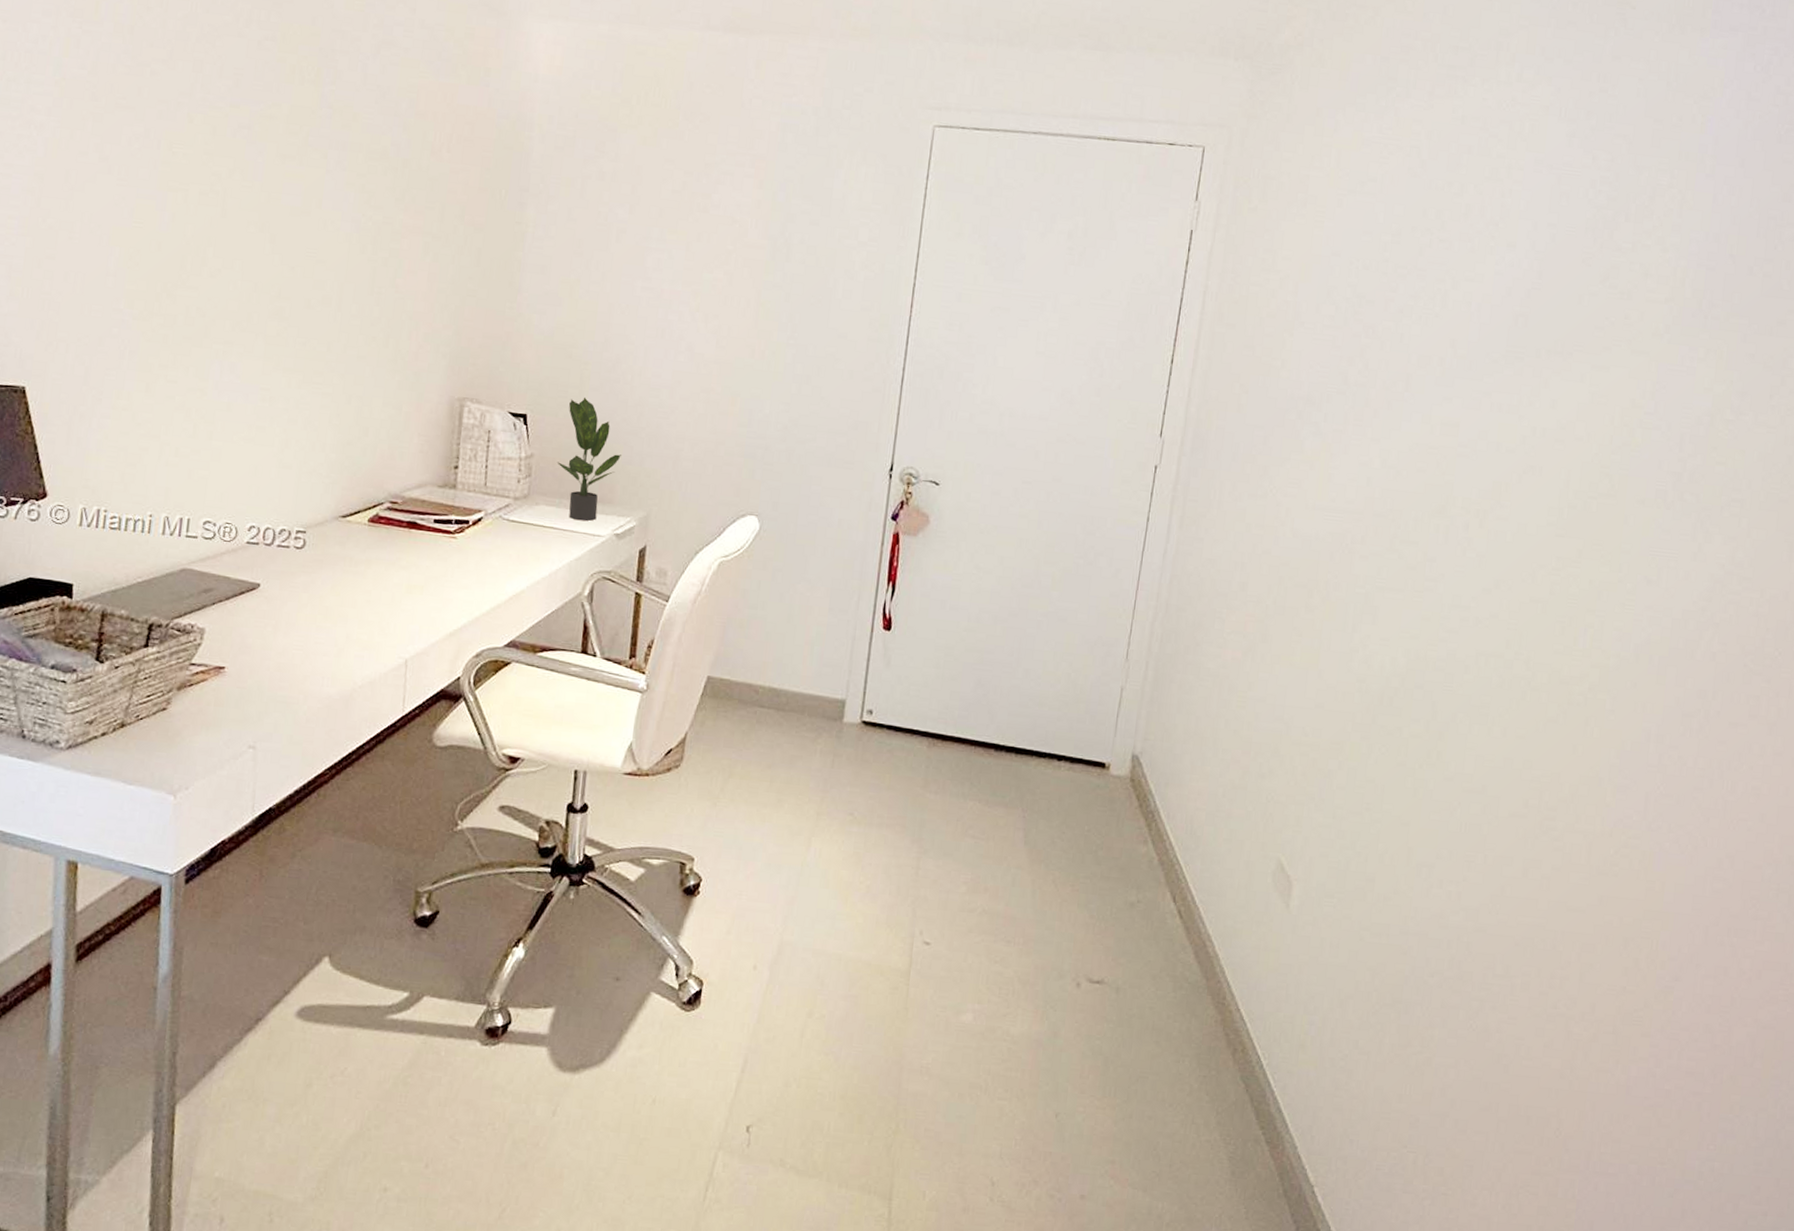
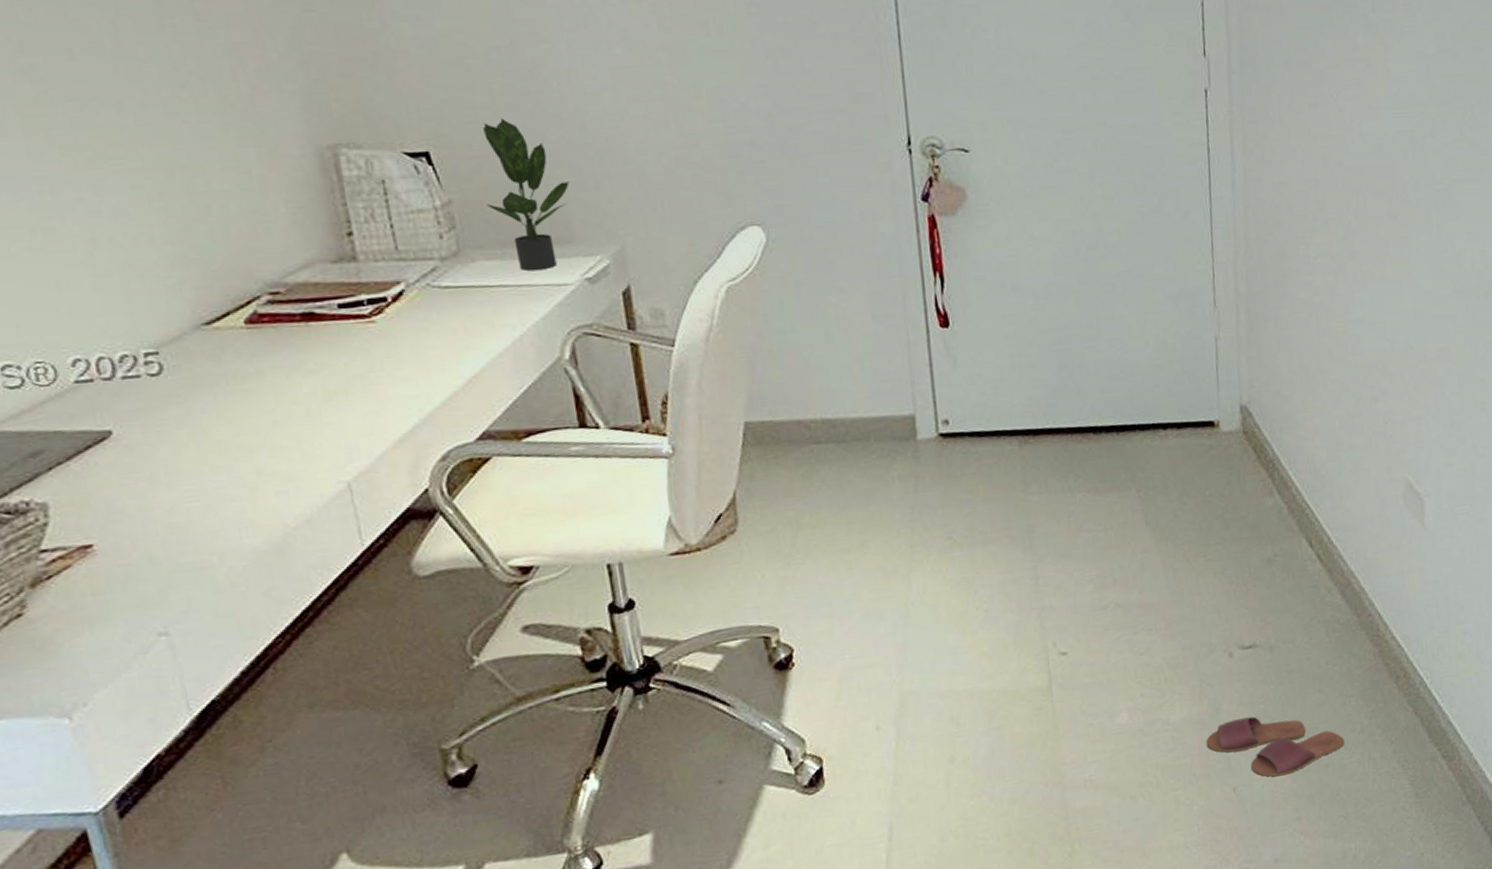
slippers: none [1038,1047,1172,1116] -> present [1206,716,1345,777]

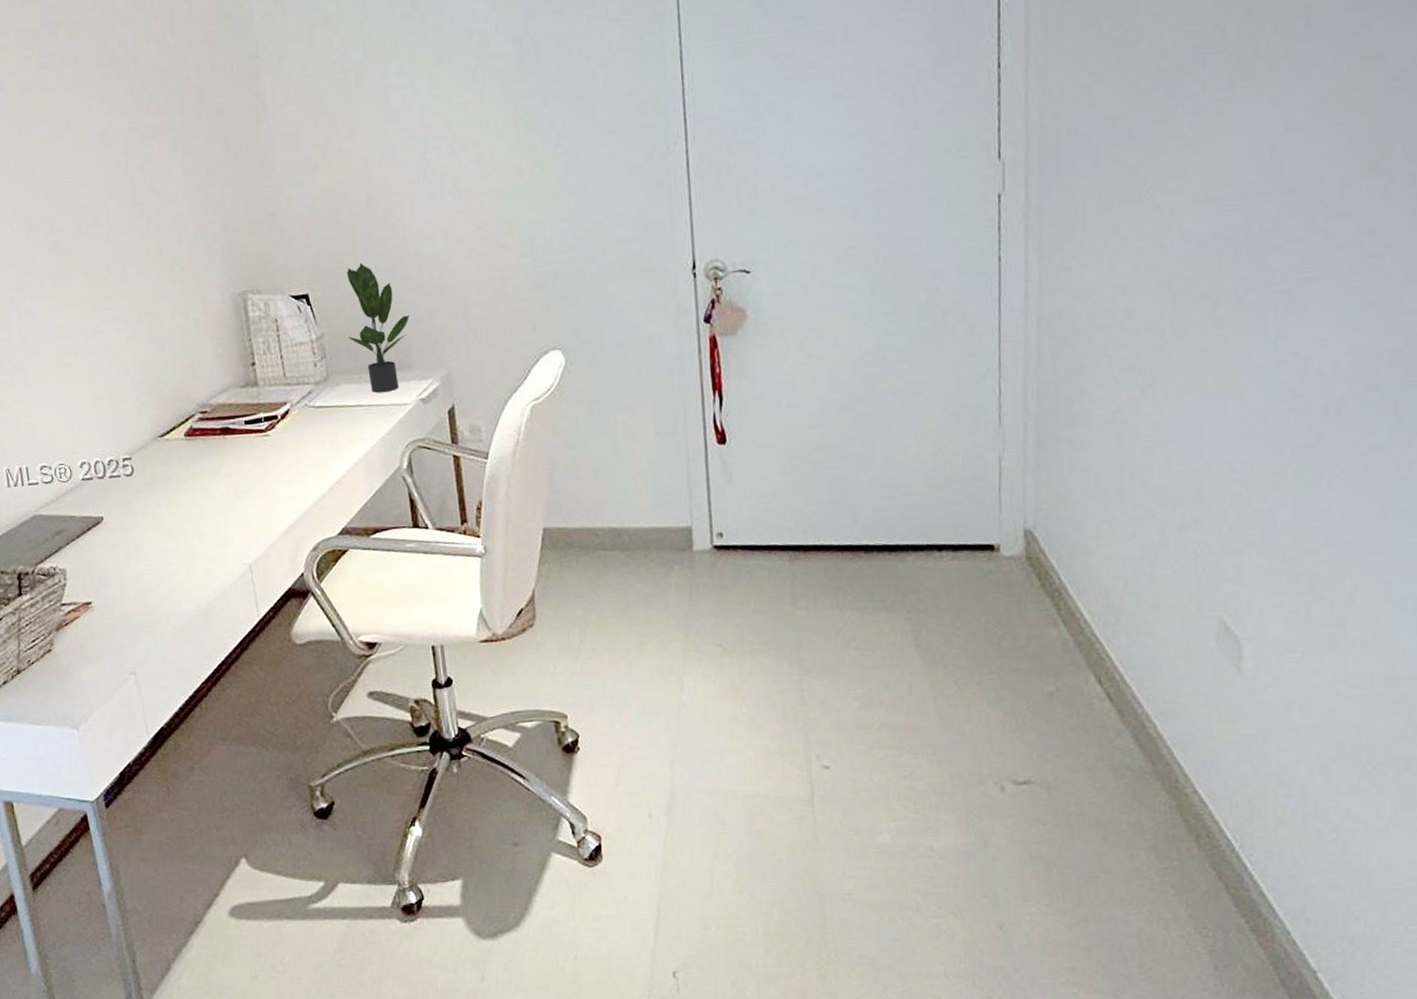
slippers: present [1206,716,1345,777] -> none [971,855,1130,922]

